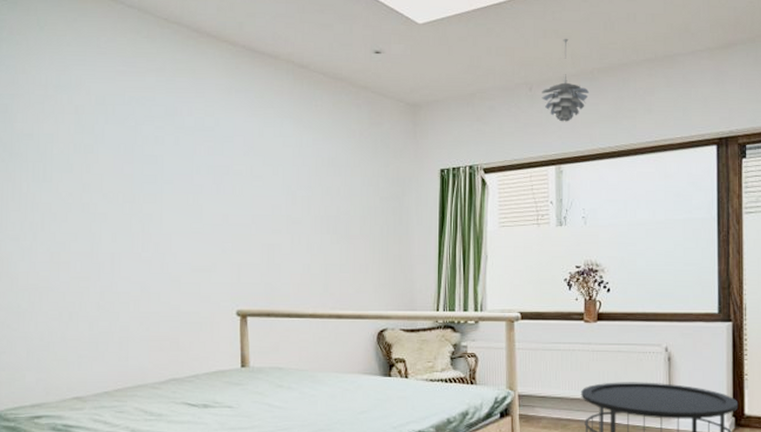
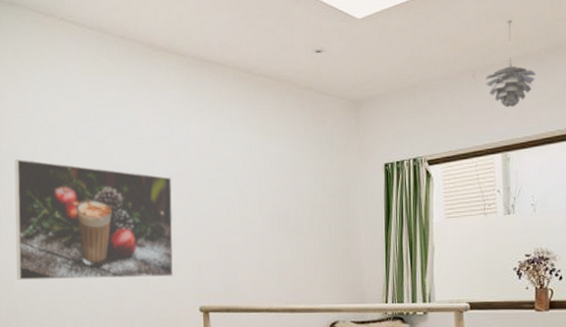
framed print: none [21,141,213,277] -> present [14,159,173,281]

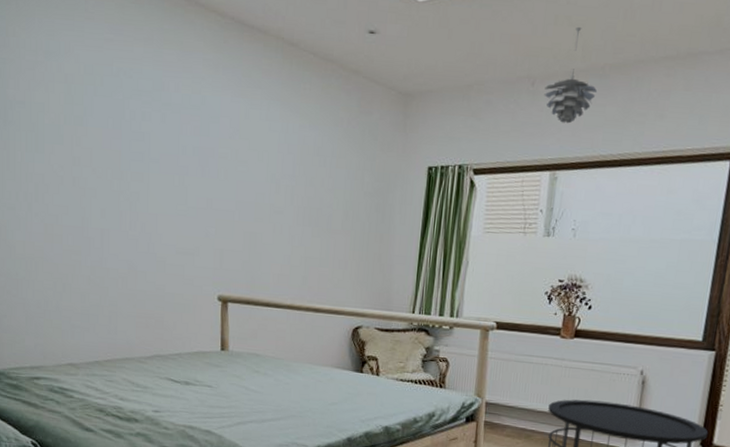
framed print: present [14,159,173,281] -> none [18,108,199,260]

